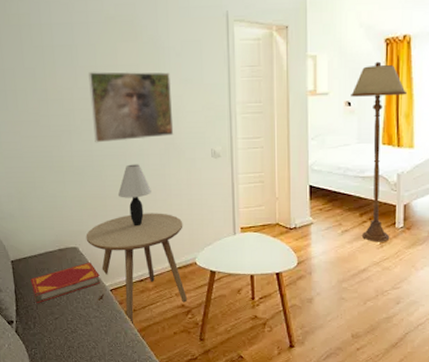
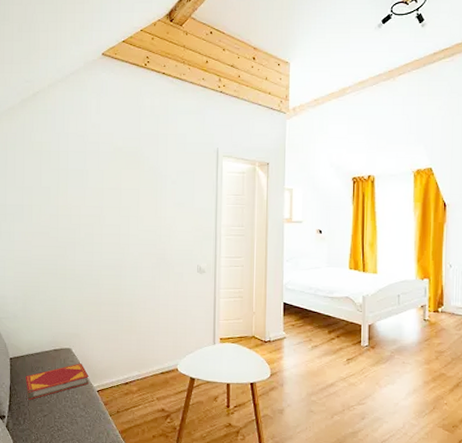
side table: present [86,213,187,323] -> none [79,320,168,425]
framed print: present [88,71,174,143] -> none [95,193,166,255]
table lamp: present [117,164,151,227] -> none [111,275,142,332]
floor lamp: present [351,61,408,242] -> none [322,196,372,359]

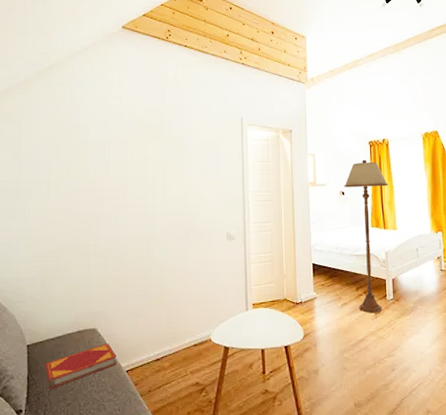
floor lamp: none [322,196,372,359] -> present [344,159,389,314]

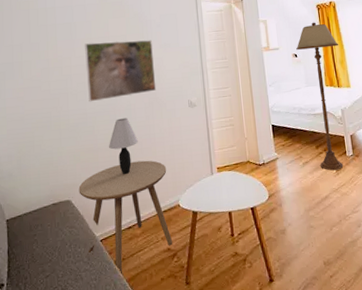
hardback book: present [45,343,117,389] -> none [24,213,91,262]
side table: none [105,292,201,405] -> present [78,160,172,273]
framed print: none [119,165,194,228] -> present [85,40,157,102]
table lamp: none [139,247,171,306] -> present [108,118,138,175]

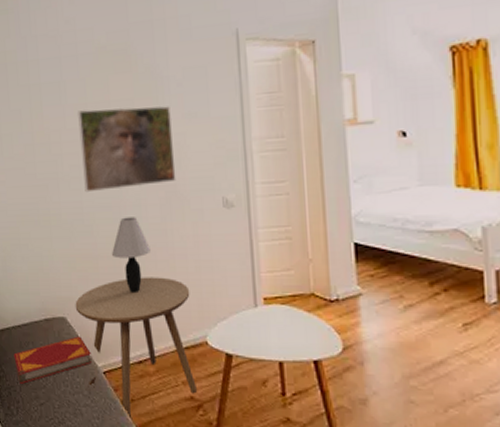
hardback book: none [24,213,91,262] -> present [13,336,92,384]
floor lamp: present [296,22,344,171] -> none [406,76,489,324]

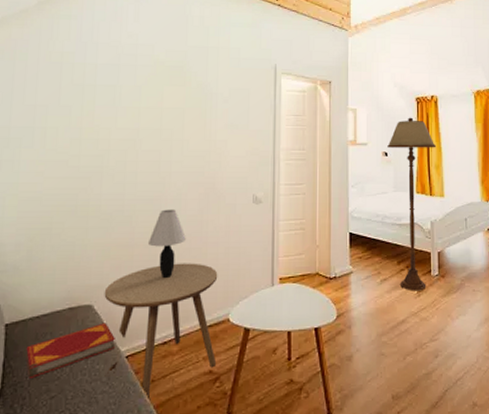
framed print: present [78,106,176,193] -> none [128,113,216,186]
floor lamp: none [406,76,489,324] -> present [387,117,437,291]

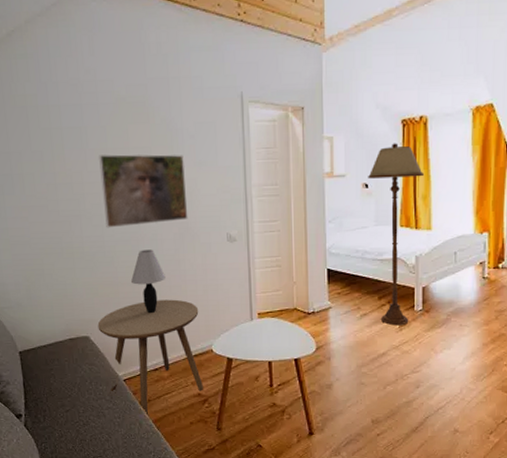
hardback book: present [25,322,115,378] -> none [39,351,113,395]
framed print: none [128,113,216,186] -> present [99,154,188,228]

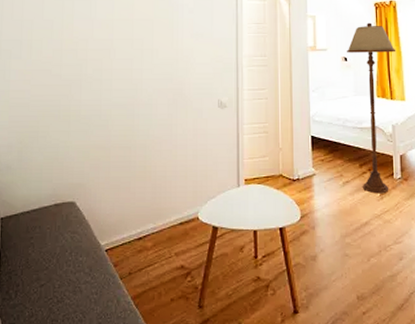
side table: present [97,299,203,414] -> none [85,164,187,289]
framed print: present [99,154,188,228] -> none [104,25,183,93]
table lamp: present [130,249,166,314] -> none [122,114,157,179]

